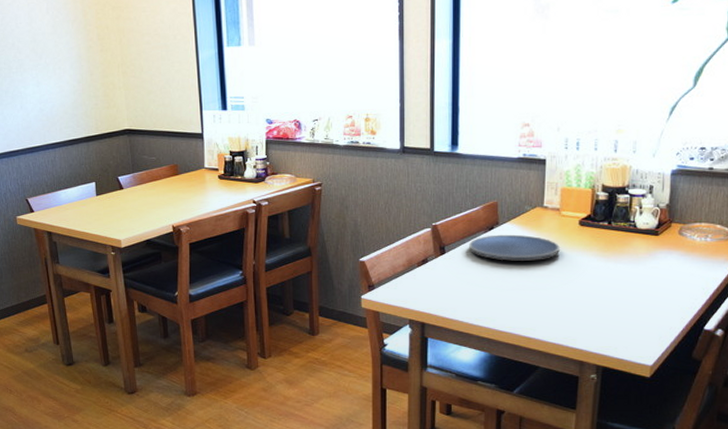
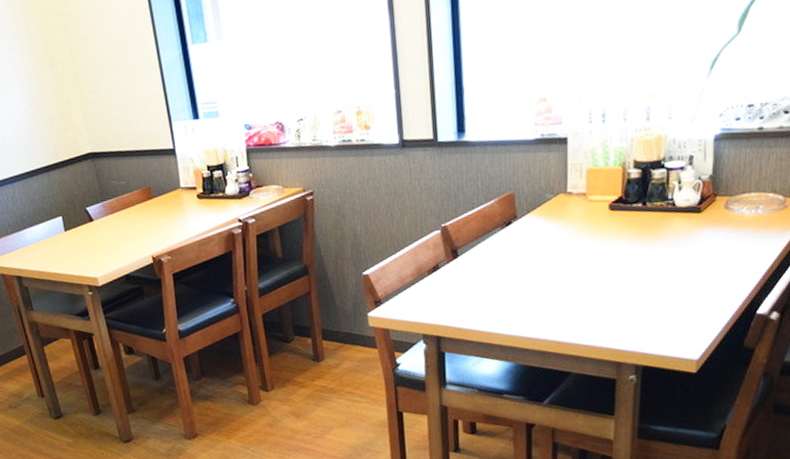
plate: present [469,234,561,261] -> none [485,227,589,258]

